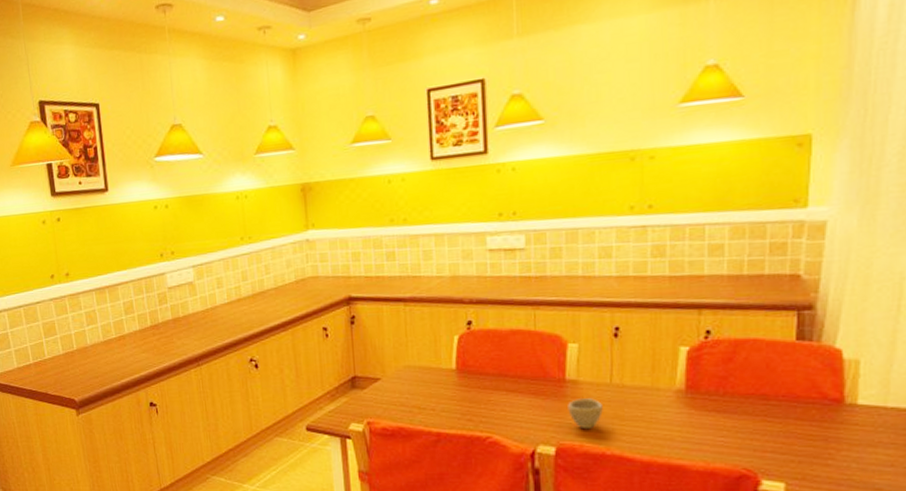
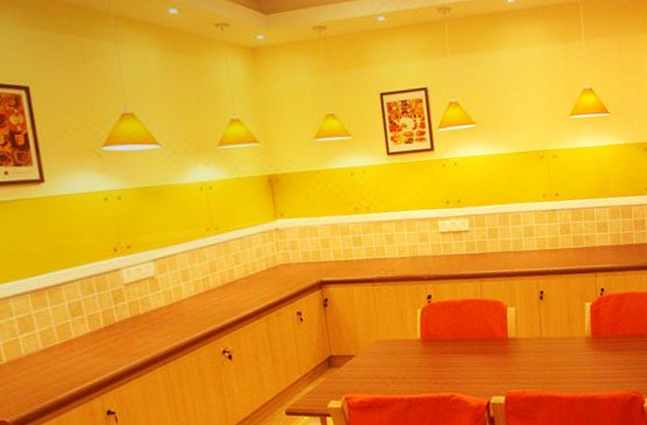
cup: present [568,398,603,428] -> none [511,351,537,377]

